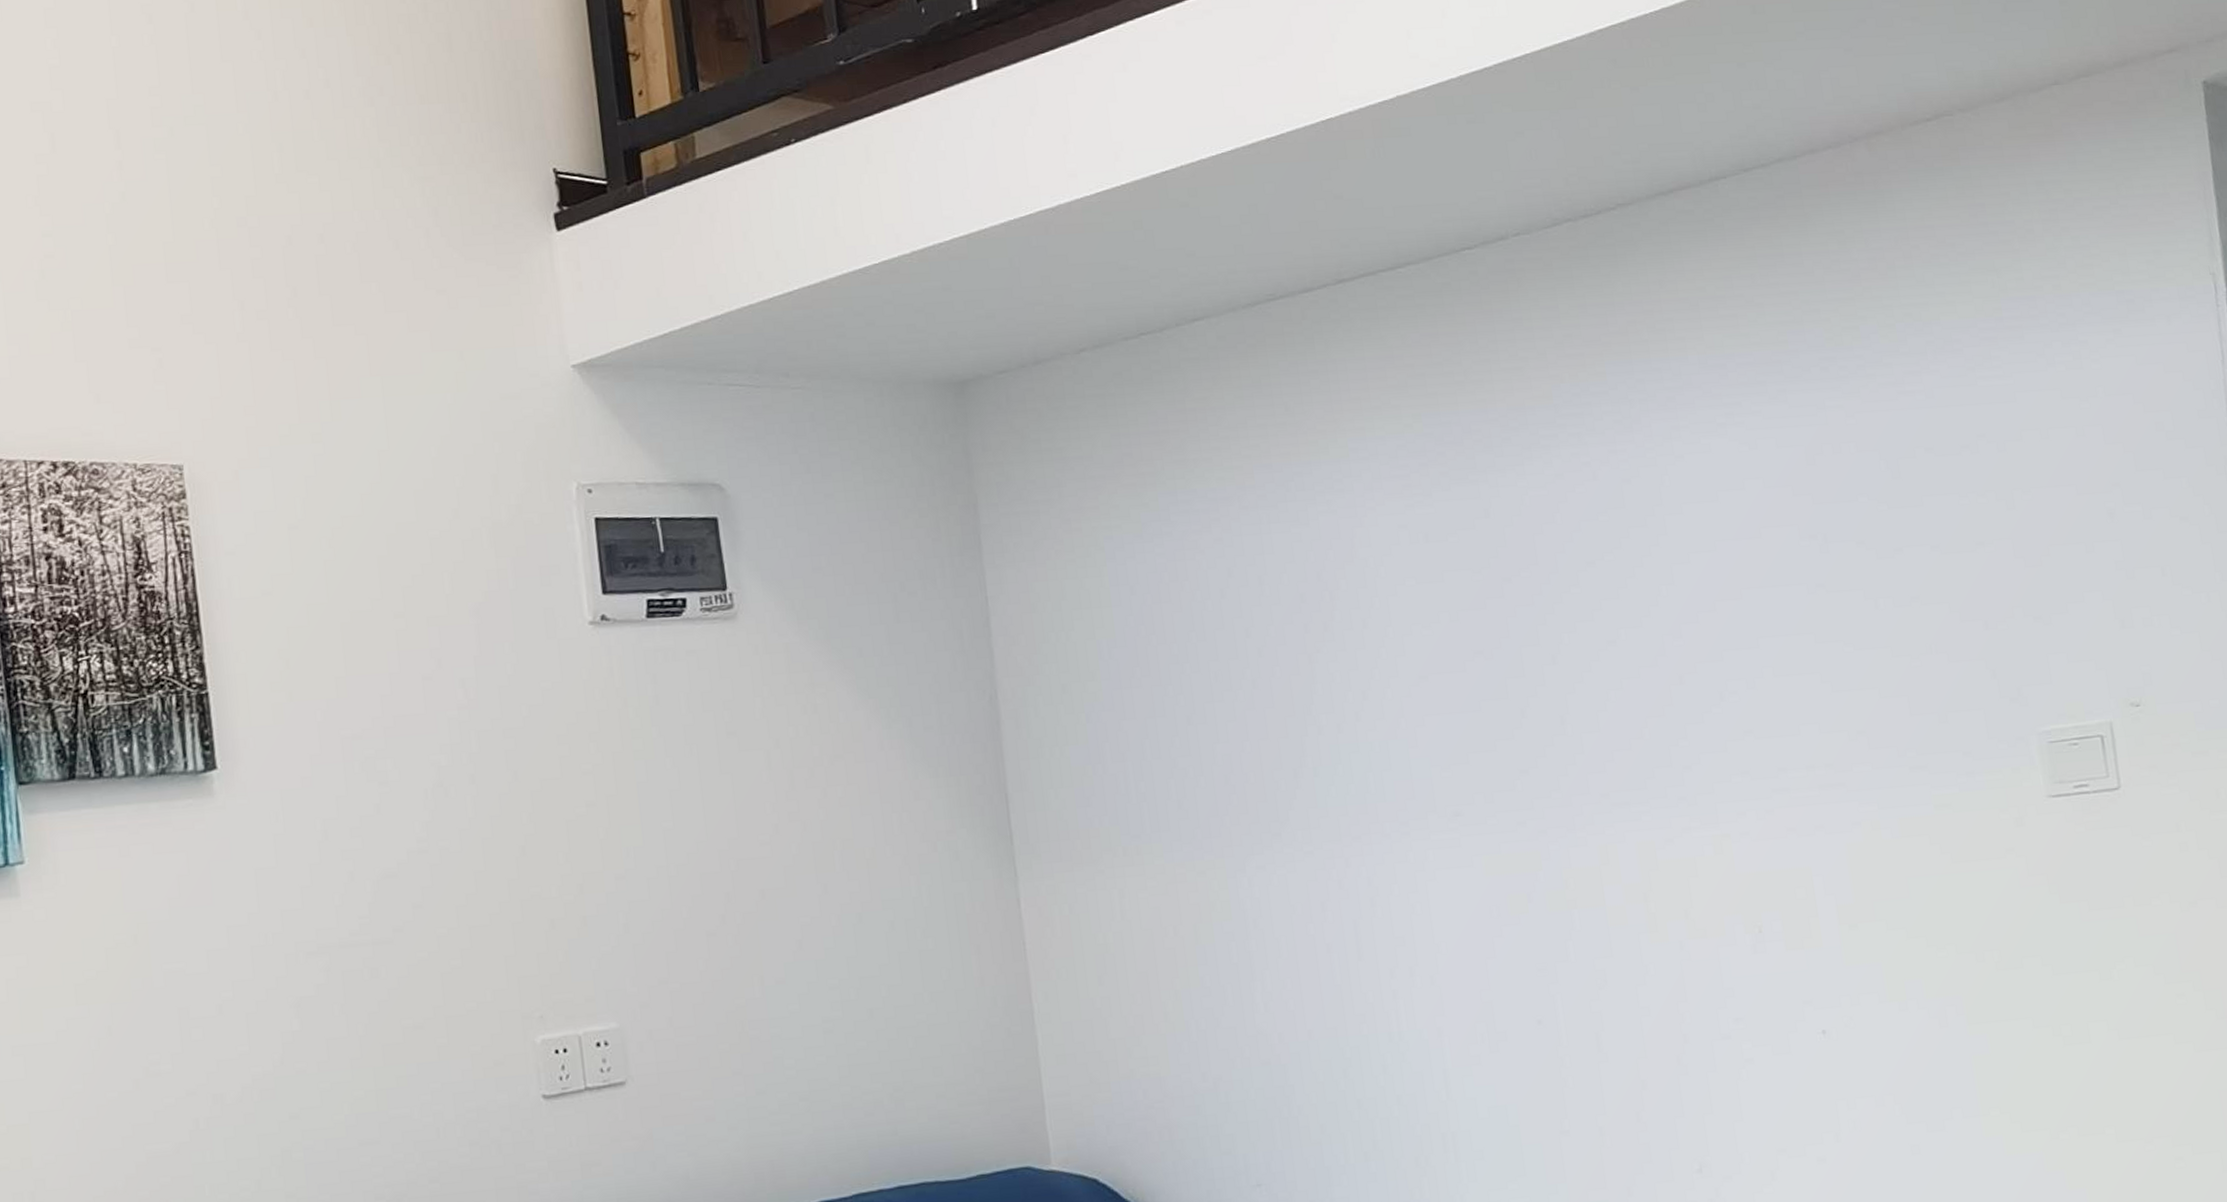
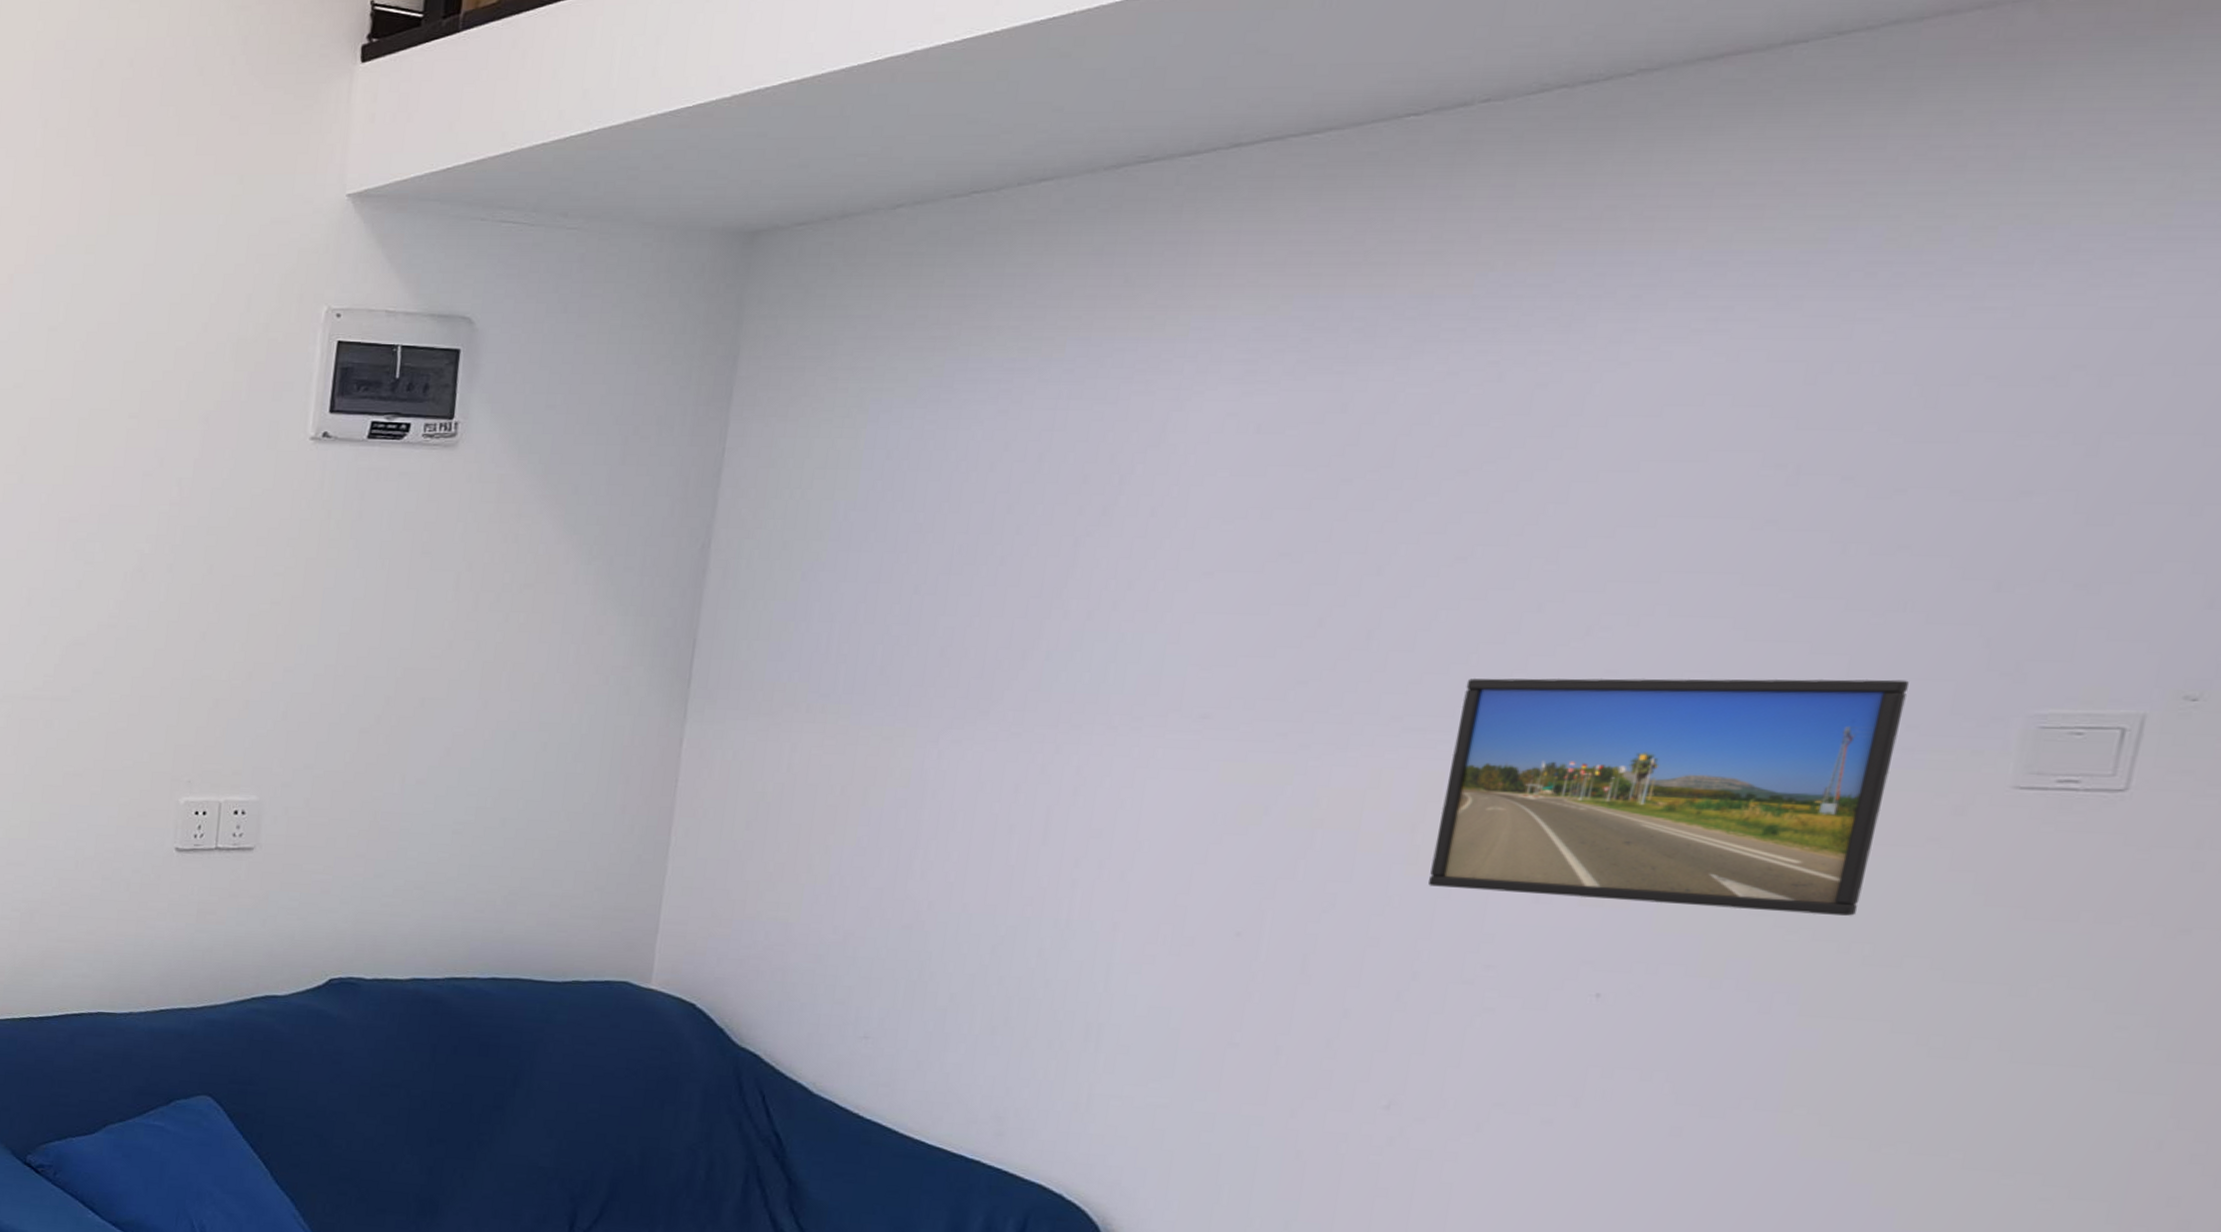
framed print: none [1647,713,1979,951] -> present [1428,678,1909,916]

